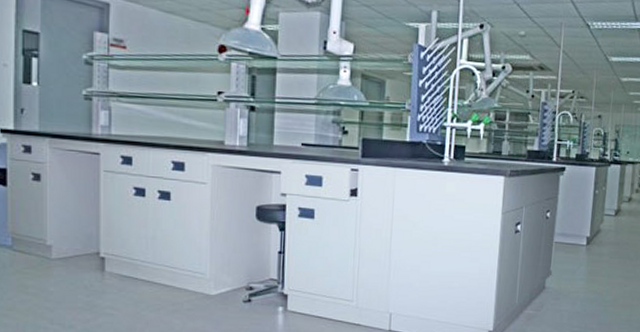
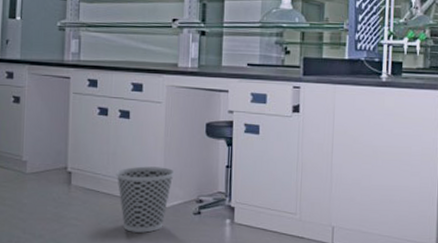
wastebasket: none [156,251,222,322] -> present [116,166,174,233]

